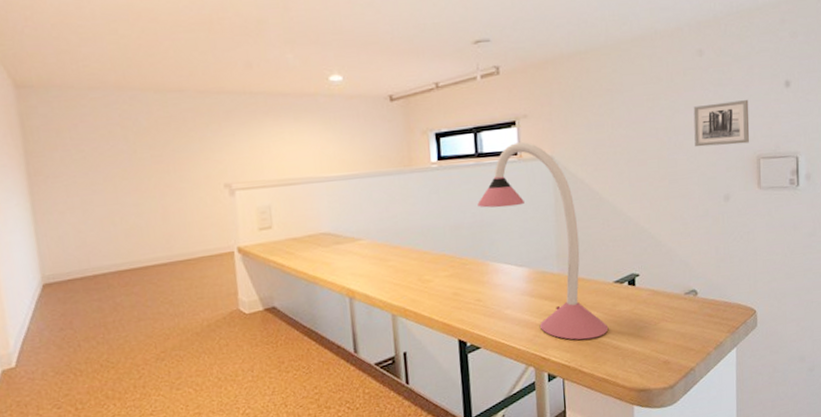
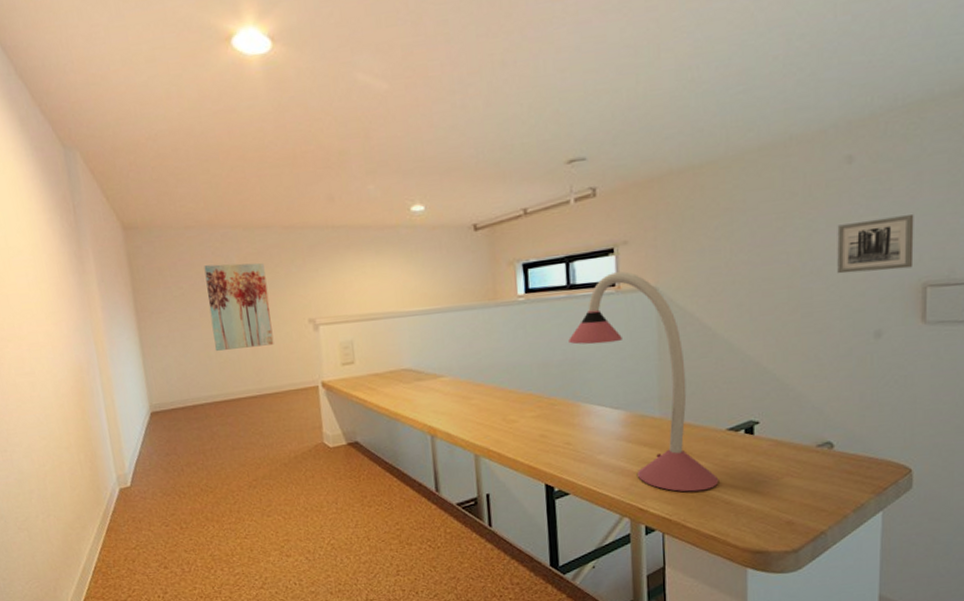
wall art: none [109,126,187,217] -> present [204,263,274,351]

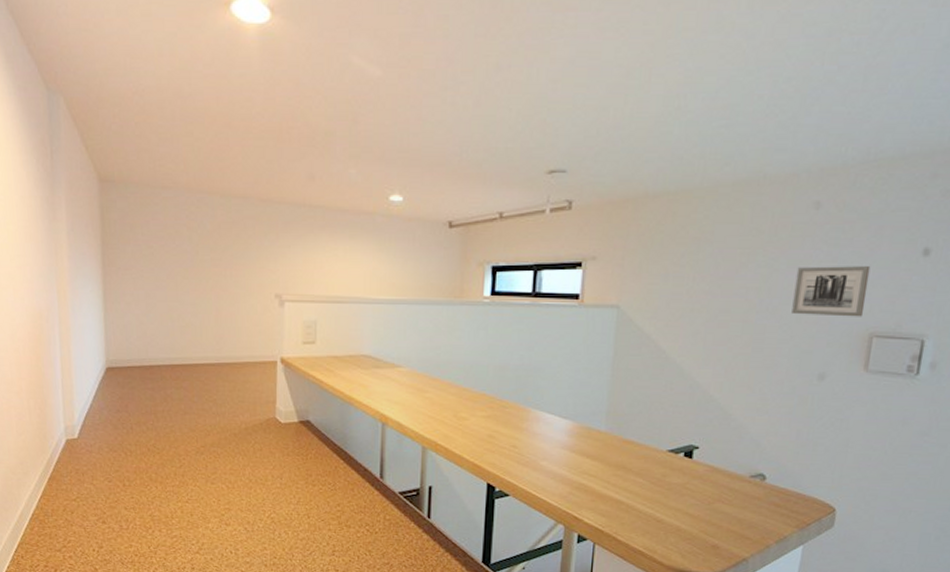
wall art: present [204,263,274,351] -> none [176,228,238,315]
desk lamp: present [568,271,719,492] -> none [527,286,654,507]

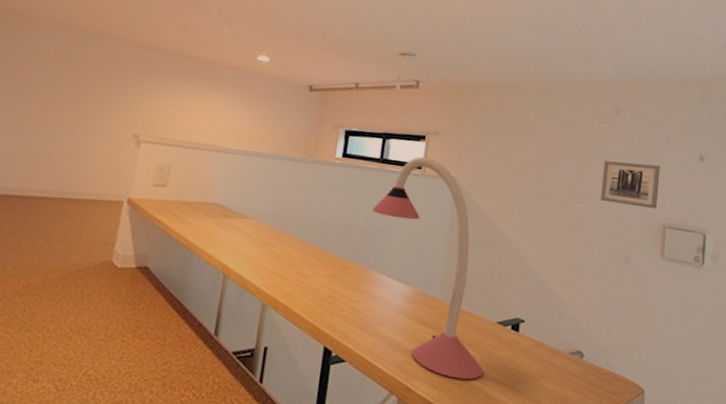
desk lamp: none [527,286,654,507] -> present [372,156,484,380]

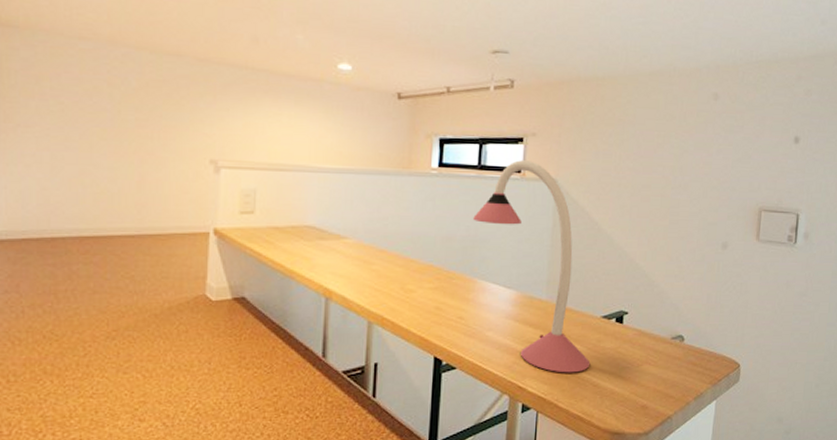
wall art: present [600,160,661,209] -> none [699,149,757,194]

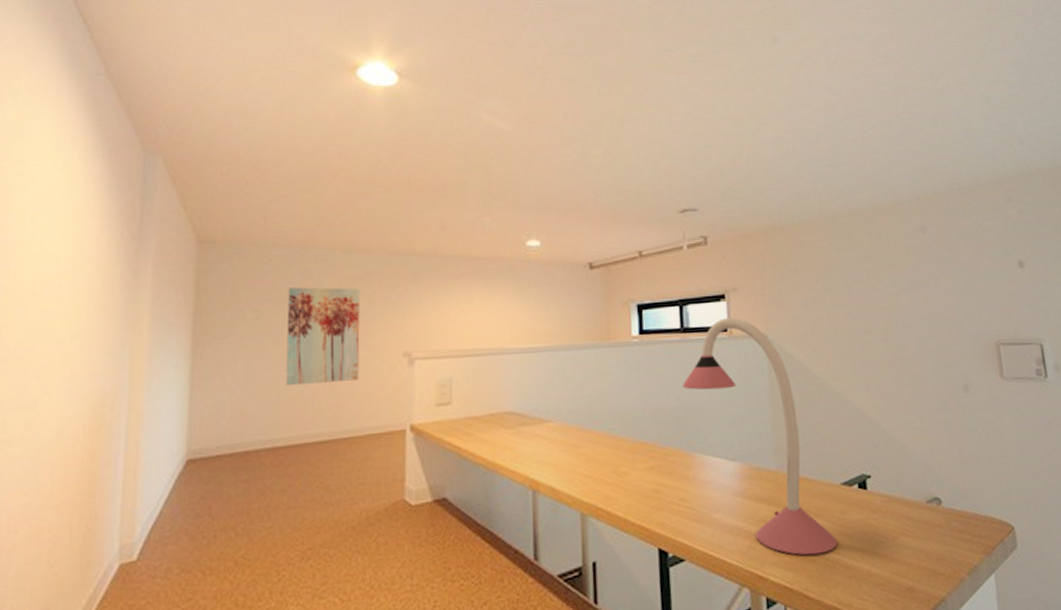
wall art: none [91,83,168,181] -> present [285,287,360,385]

